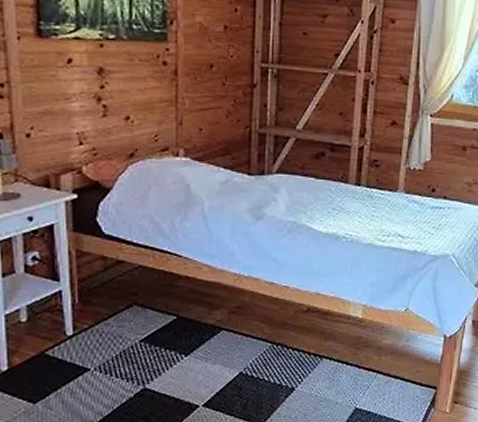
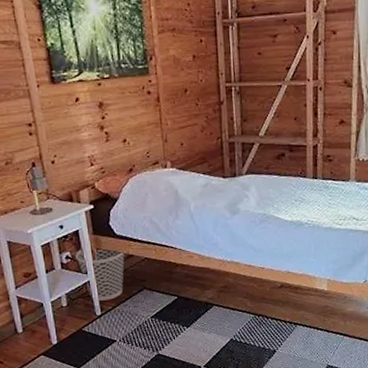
wastebasket: none [46,247,114,317] -> present [75,247,125,301]

